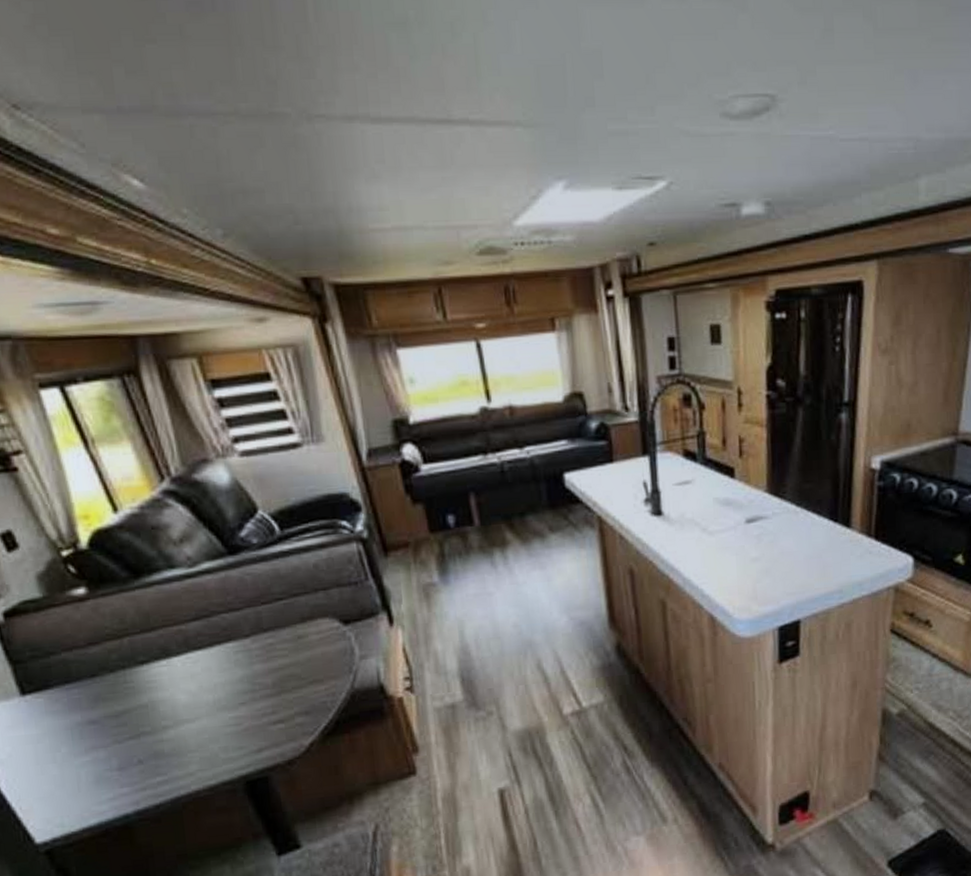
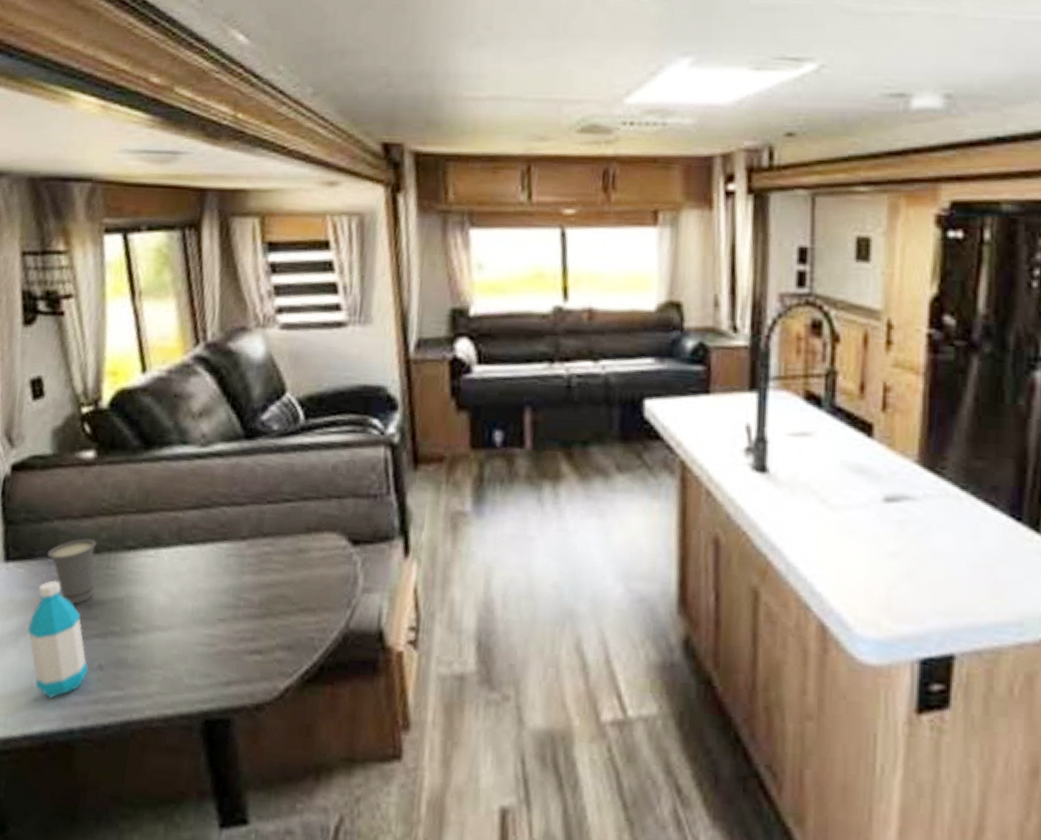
water bottle: none [60,701,130,796] -> present [27,580,89,699]
cup: none [62,661,118,718] -> present [47,538,97,605]

